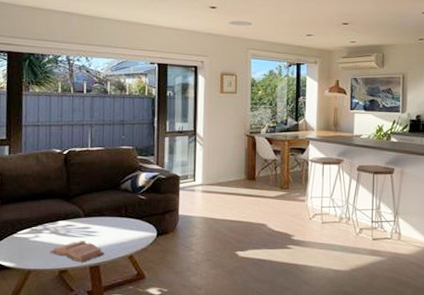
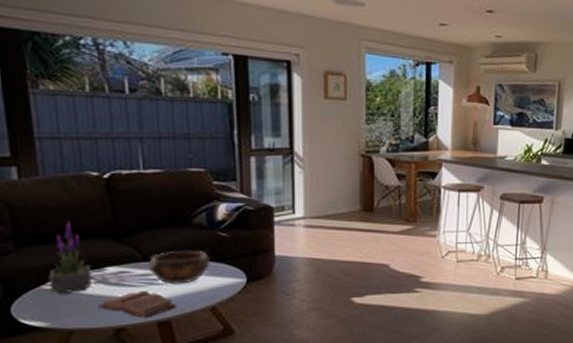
potted plant: none [18,185,49,242] -> present [48,221,93,295]
decorative bowl: none [87,209,131,236] -> present [147,250,210,285]

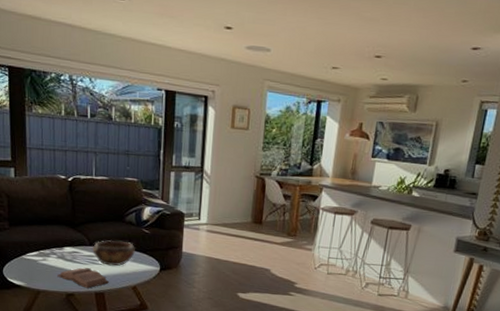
potted plant: present [48,221,93,295] -> none [27,210,56,264]

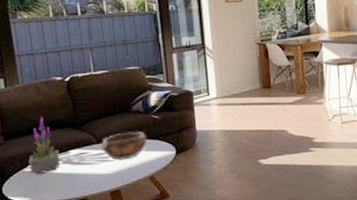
potted plant: none [27,210,56,264] -> present [28,116,61,175]
hardback book: present [57,267,109,289] -> none [65,167,124,189]

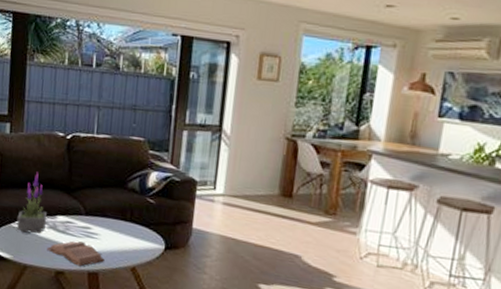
hardback book: none [65,167,124,189] -> present [47,240,105,267]
decorative bowl: present [100,132,147,161] -> none [88,209,137,242]

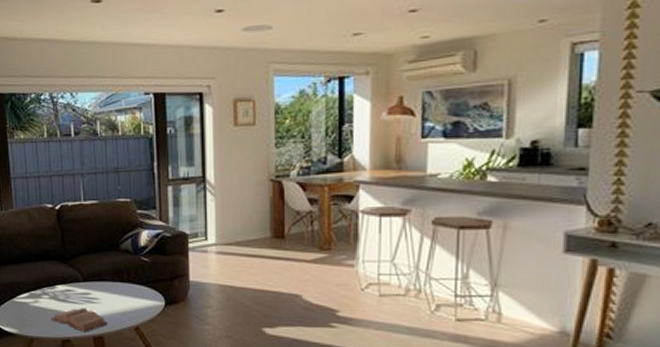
potted plant: present [16,172,48,234] -> none [18,245,47,307]

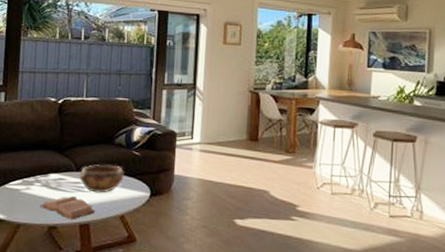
decorative bowl: none [86,272,134,304] -> present [78,164,124,193]

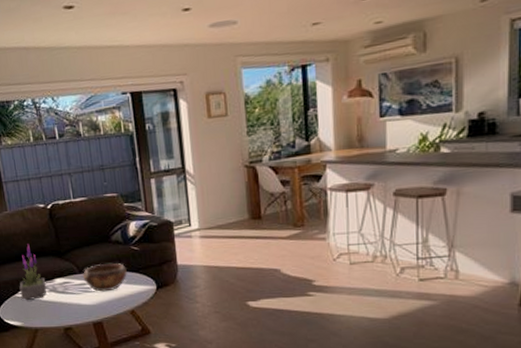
potted plant: none [10,135,41,193] -> present [19,244,47,301]
hardback book: present [40,196,95,220] -> none [52,298,105,320]

